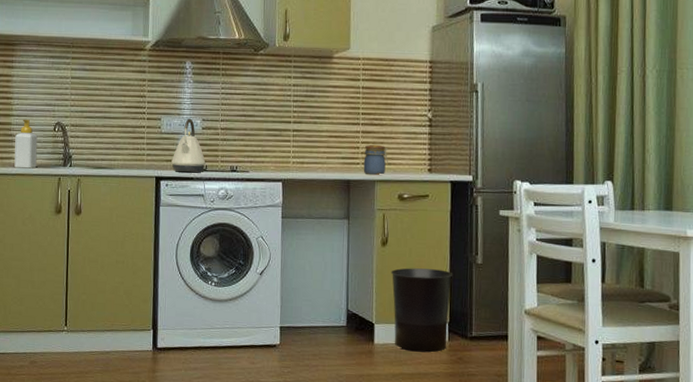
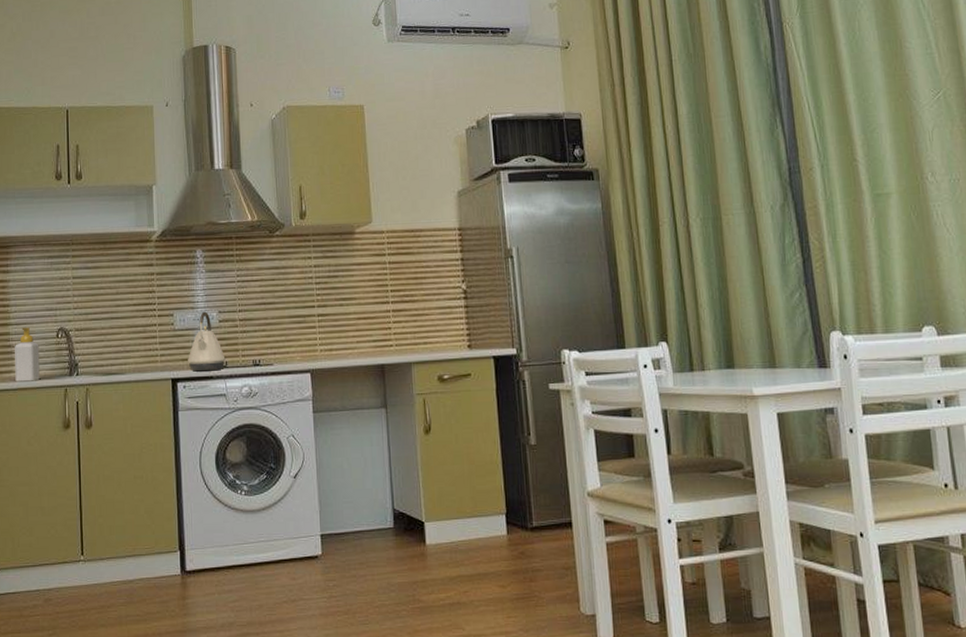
jar: present [363,144,388,176] -> none [397,323,424,358]
waste bin: present [391,268,453,352] -> none [437,455,506,550]

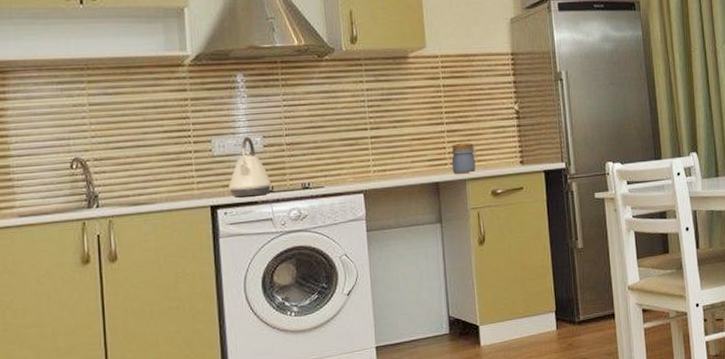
soap bottle: present [15,327,40,383] -> none [17,159,50,219]
jar: none [397,323,424,358] -> present [451,142,478,175]

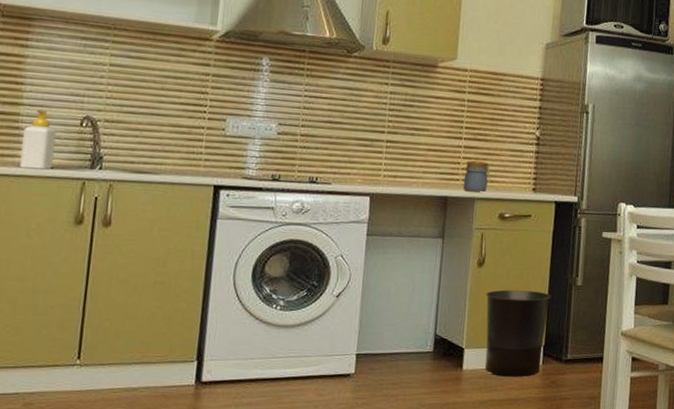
soap bottle: none [17,159,50,219] -> present [19,110,57,170]
kettle: present [229,136,272,198] -> none [236,121,280,183]
waste bin: none [491,259,556,347] -> present [484,289,552,377]

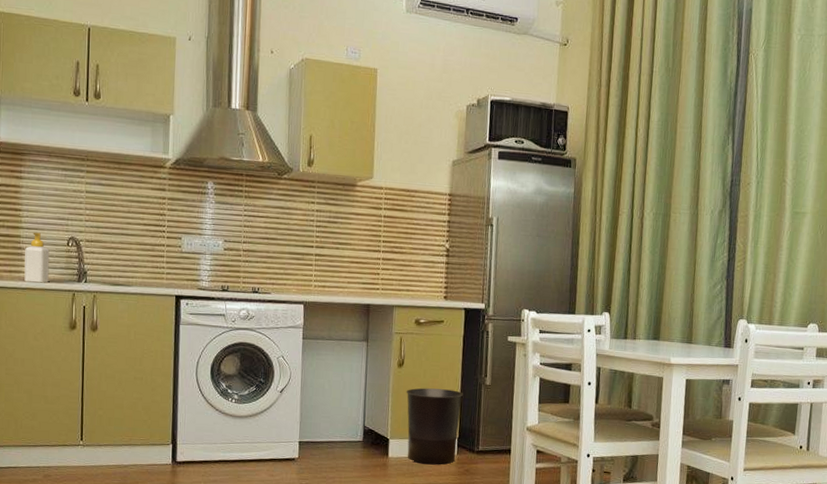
jar: present [463,160,491,194] -> none [382,271,407,302]

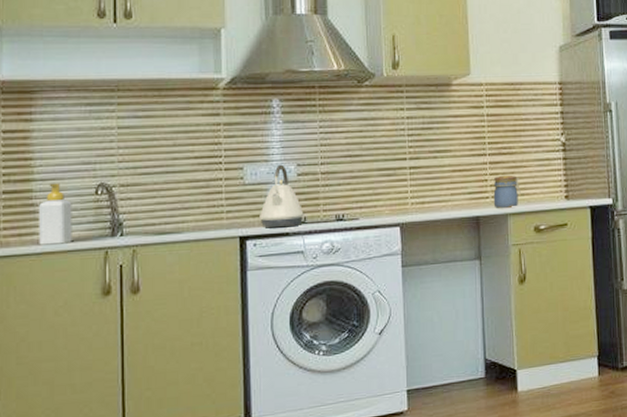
kettle: none [192,238,227,293] -> present [260,164,304,229]
jar: none [382,271,407,302] -> present [493,175,521,209]
waste bin: present [406,388,464,465] -> none [531,301,599,393]

